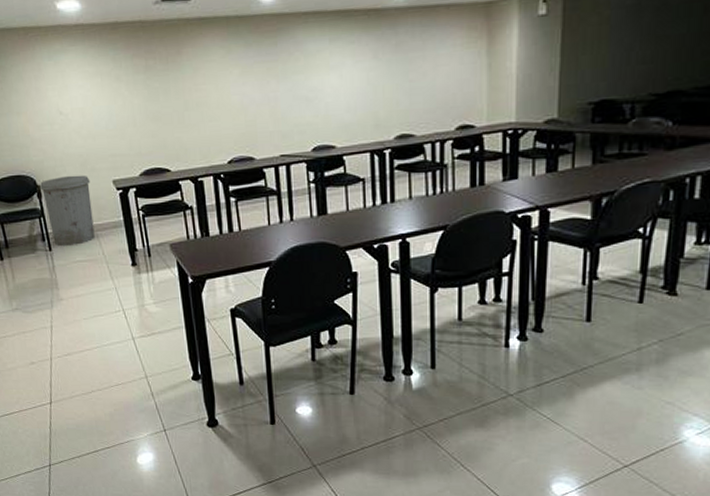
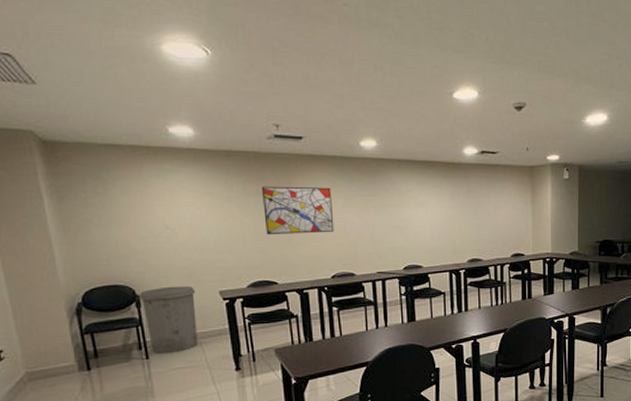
wall art: none [149,55,230,117] -> present [261,186,334,236]

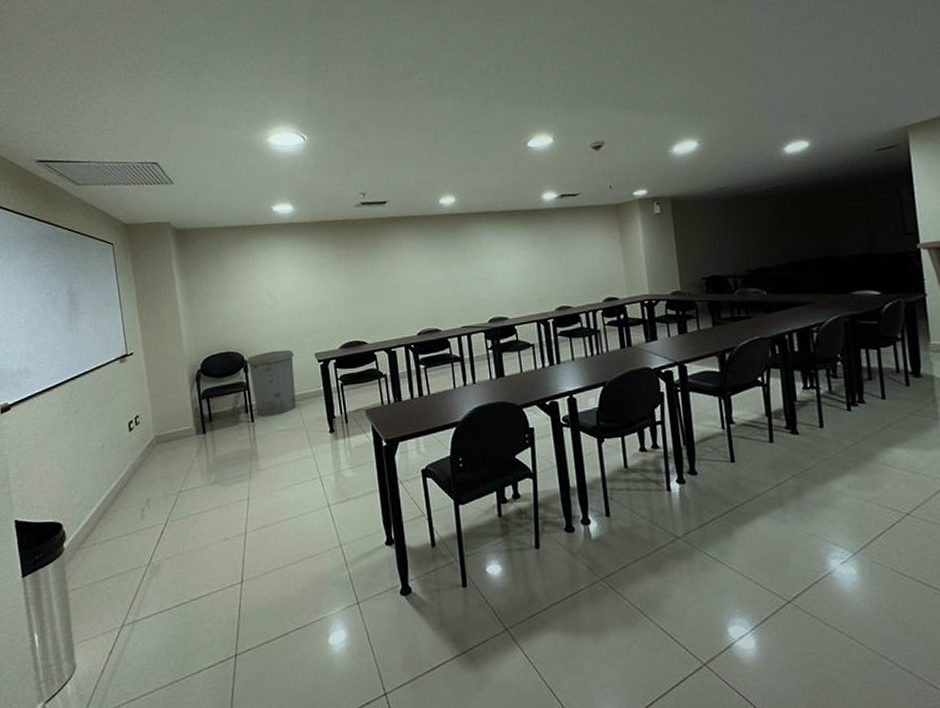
wall art: present [261,186,334,236] -> none [350,246,419,297]

